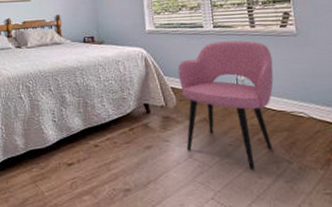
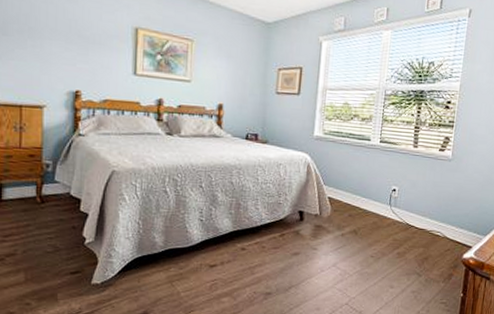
armchair: present [177,40,274,171] -> none [332,157,426,281]

